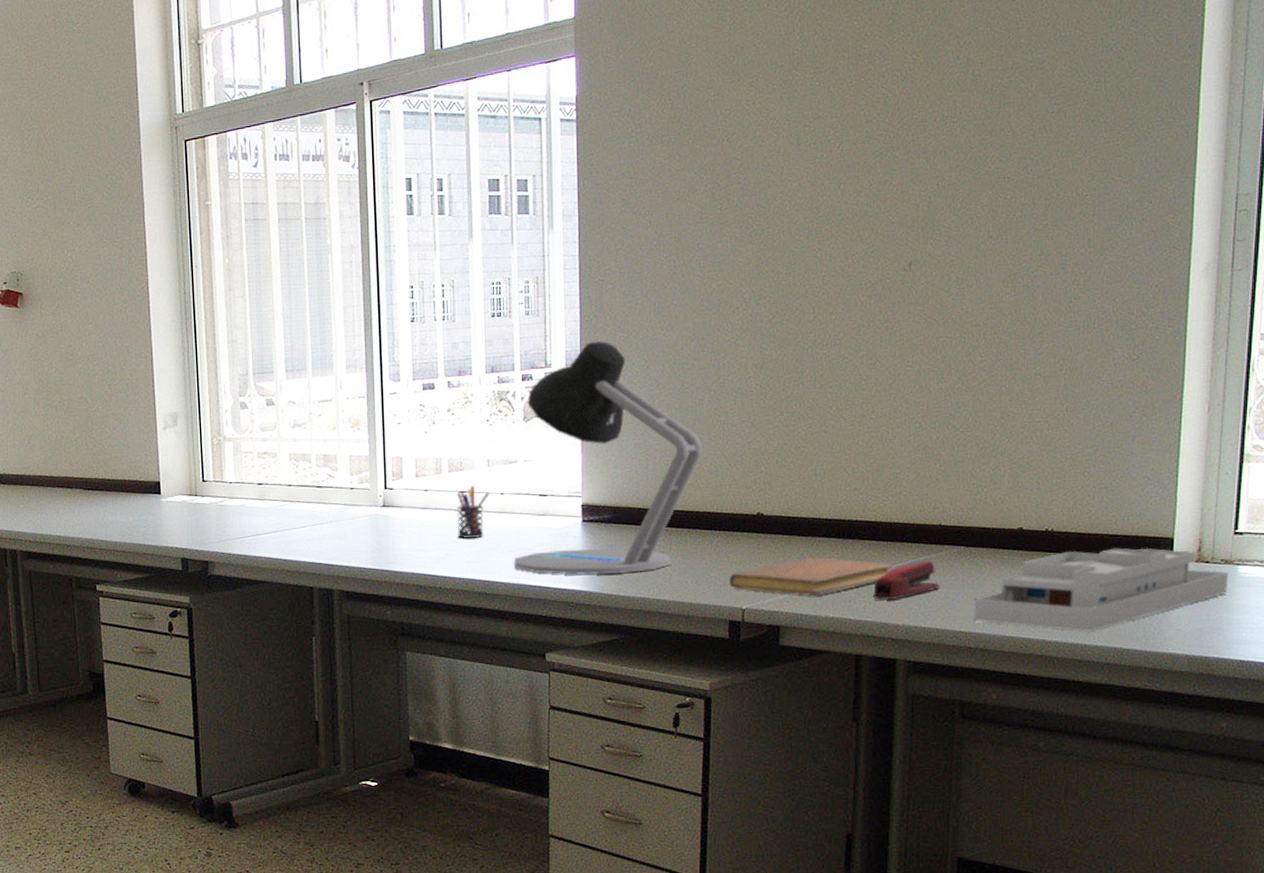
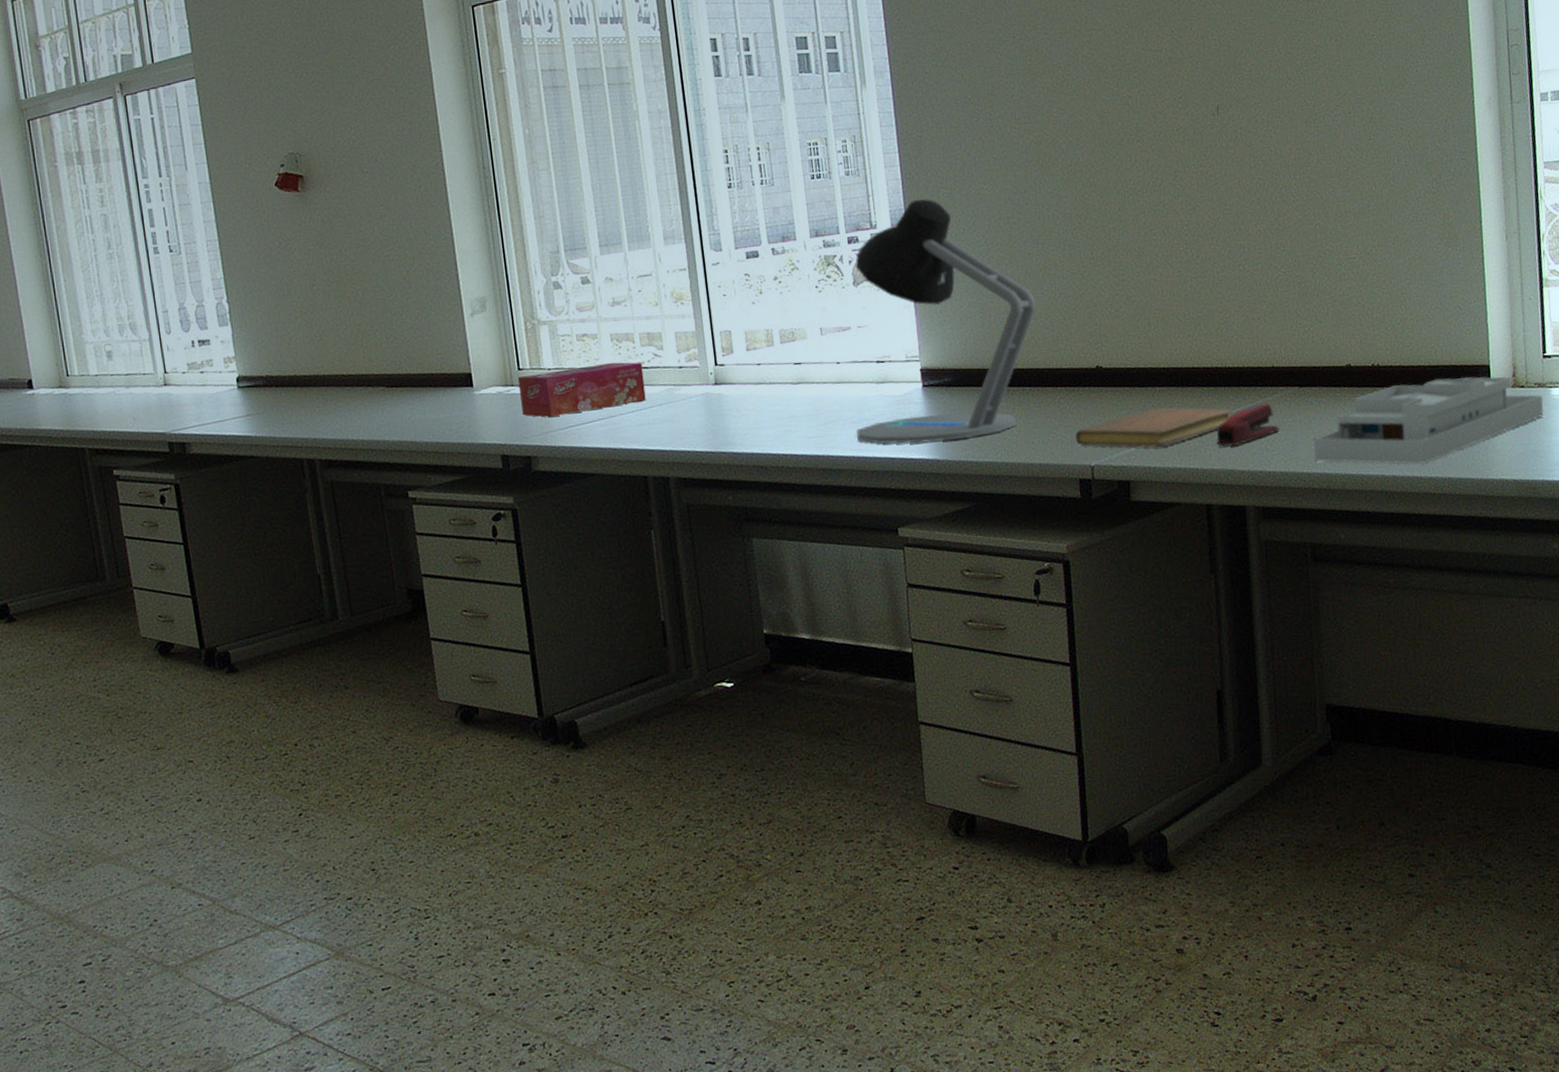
tissue box: none [201,479,318,526] -> present [517,362,646,417]
pen holder: present [457,485,490,539] -> none [791,356,826,414]

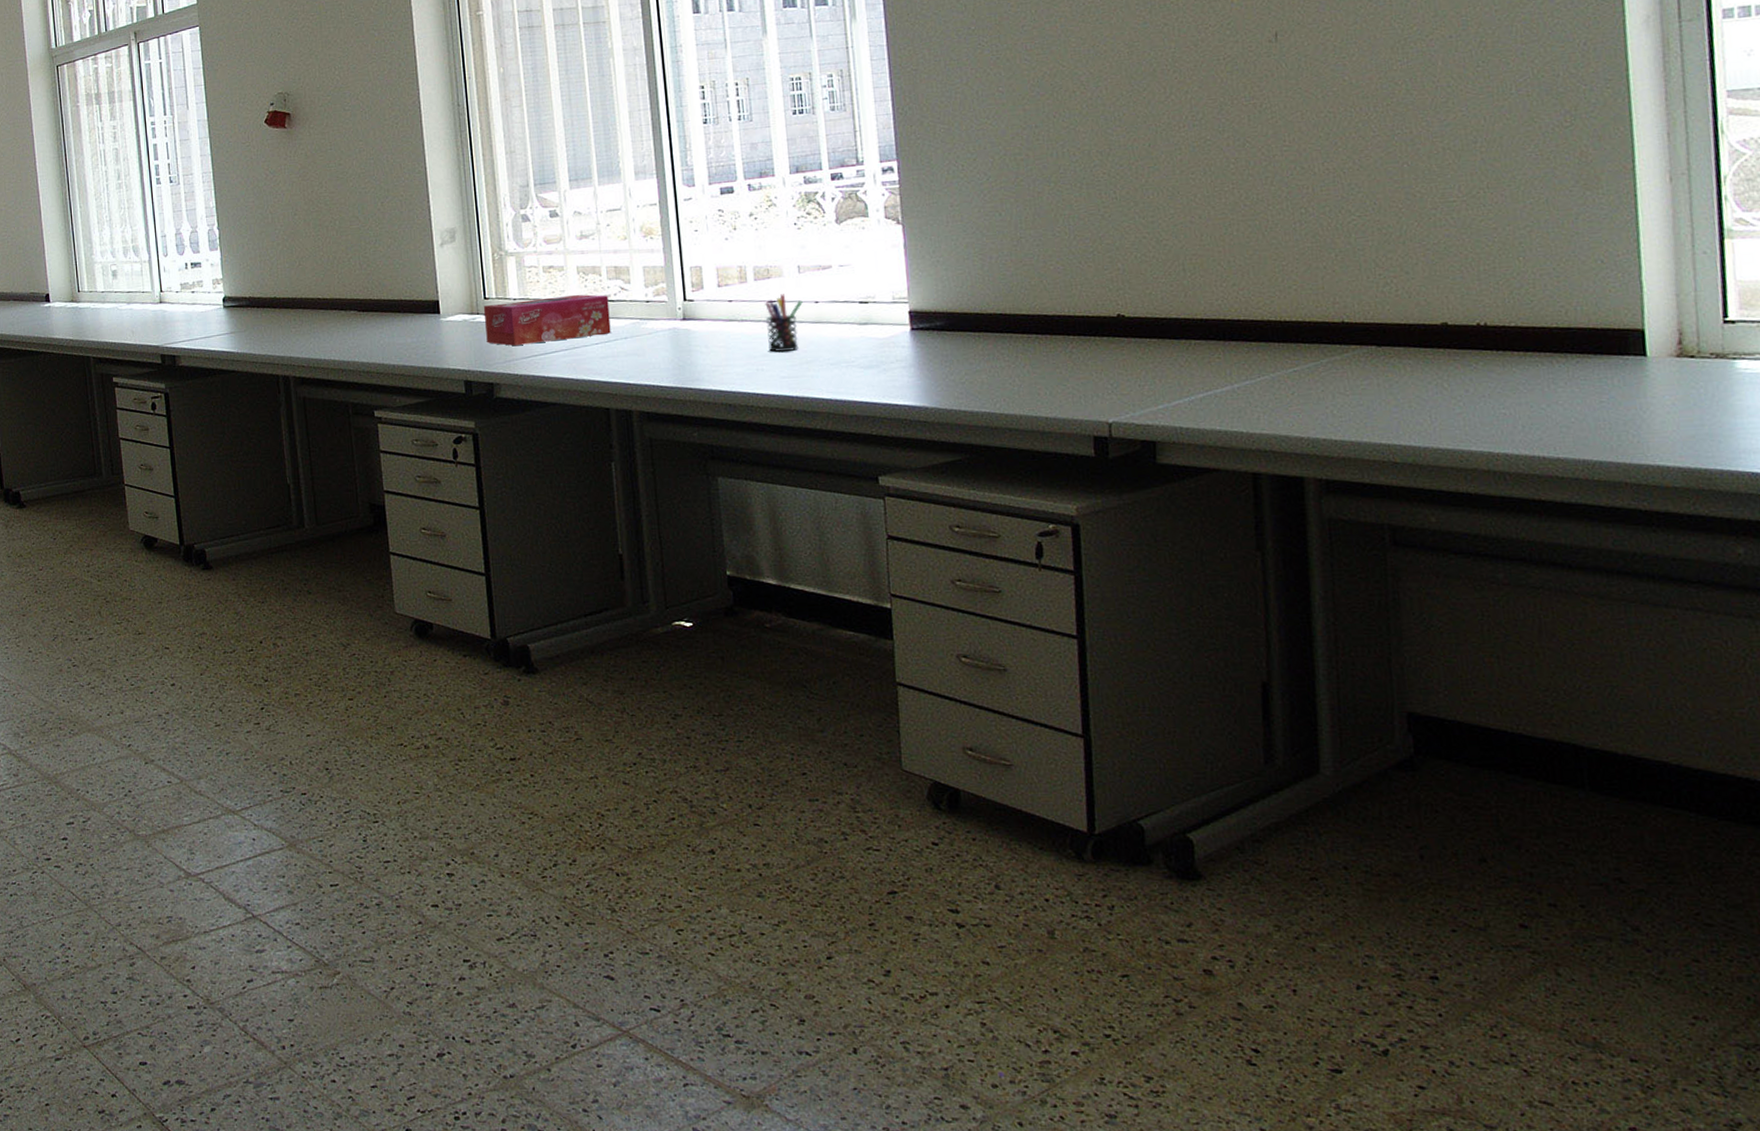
pen holder: none [791,356,826,414] -> present [765,294,803,353]
desk lamp: present [855,199,1036,445] -> none [835,134,1046,389]
notebook: present [1075,407,1233,448] -> none [1089,362,1289,407]
stapler: present [1216,402,1280,447] -> none [1266,361,1351,410]
desk organizer: present [1313,376,1544,465] -> none [1395,342,1724,442]

